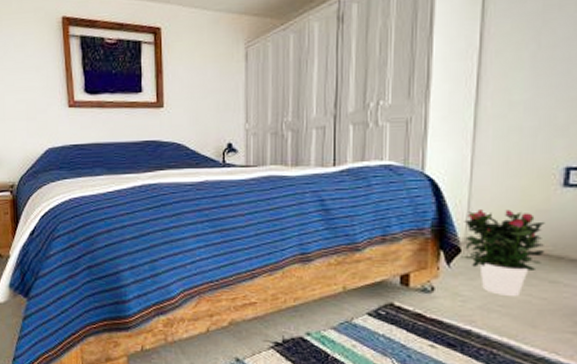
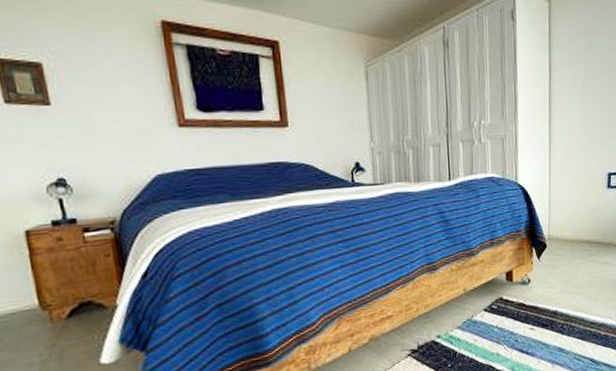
potted flower: present [461,210,545,297] -> none [547,209,600,280]

